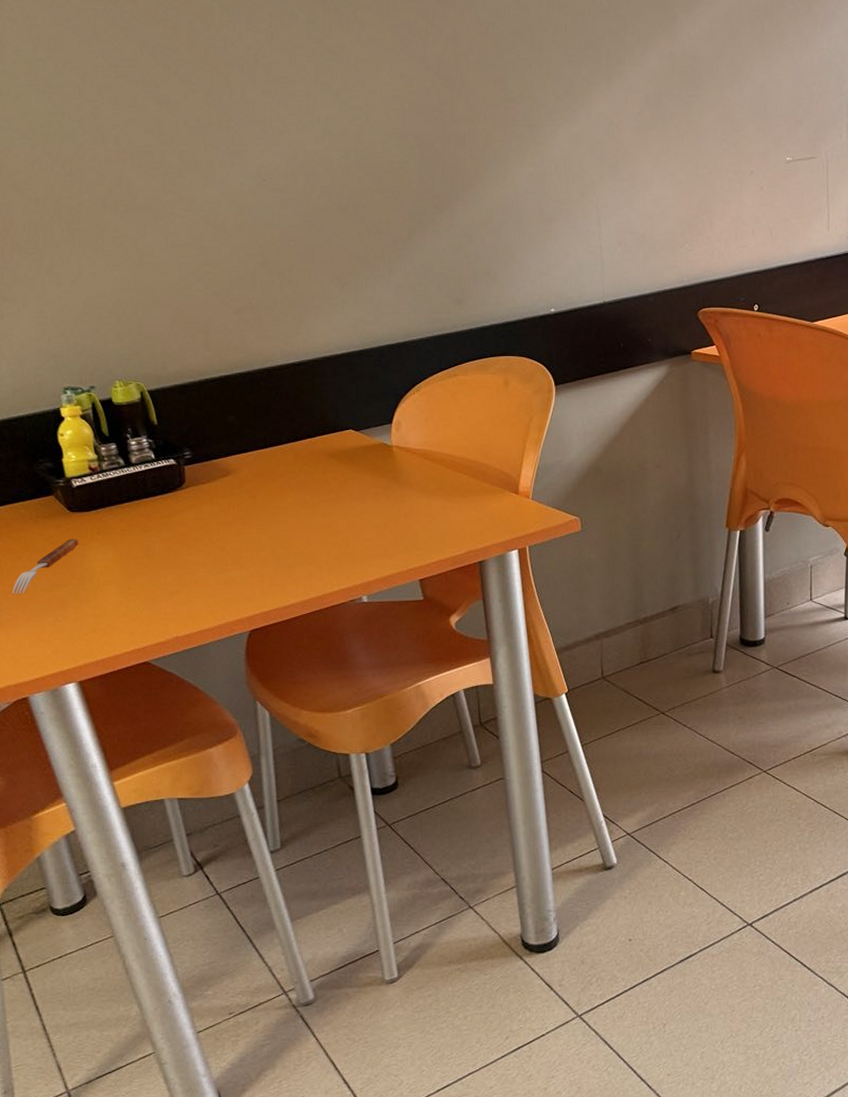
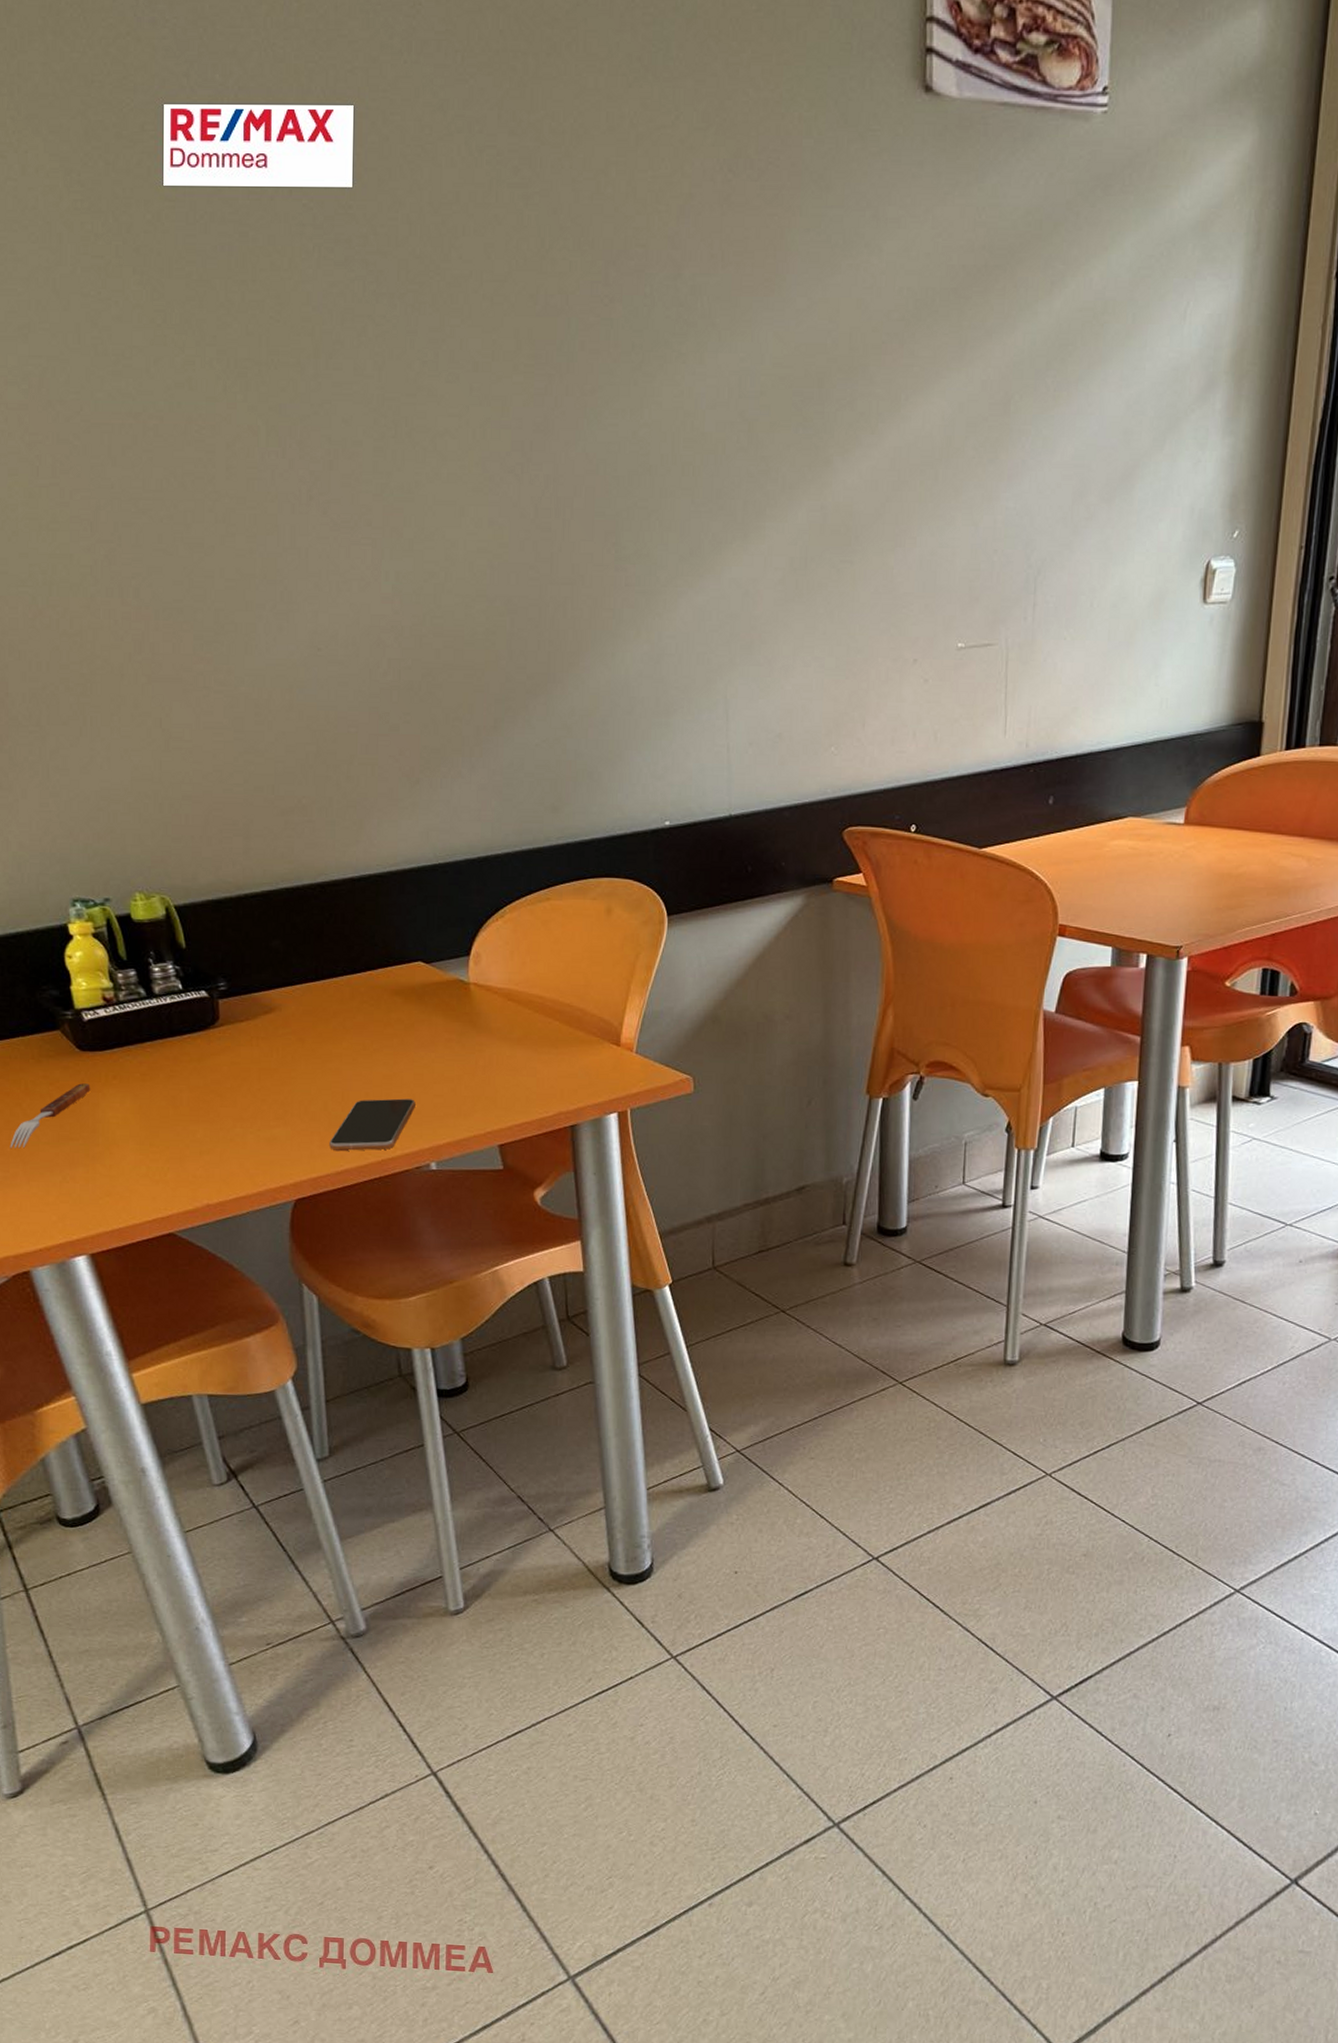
mobile phone: none [278,543,349,589] -> present [329,1098,415,1152]

